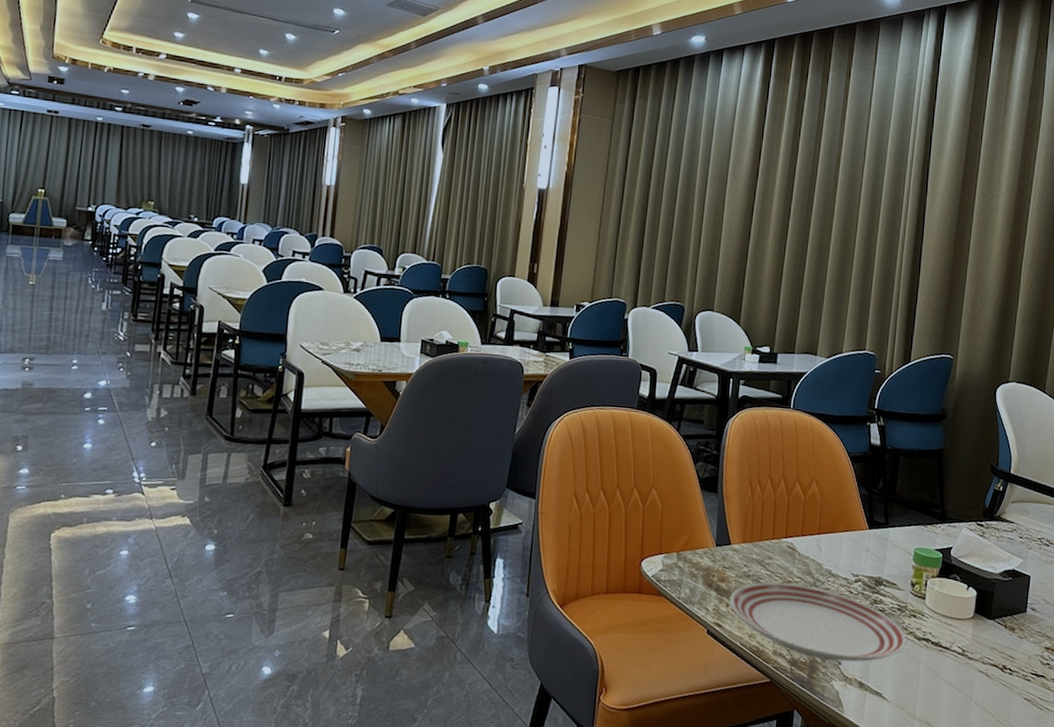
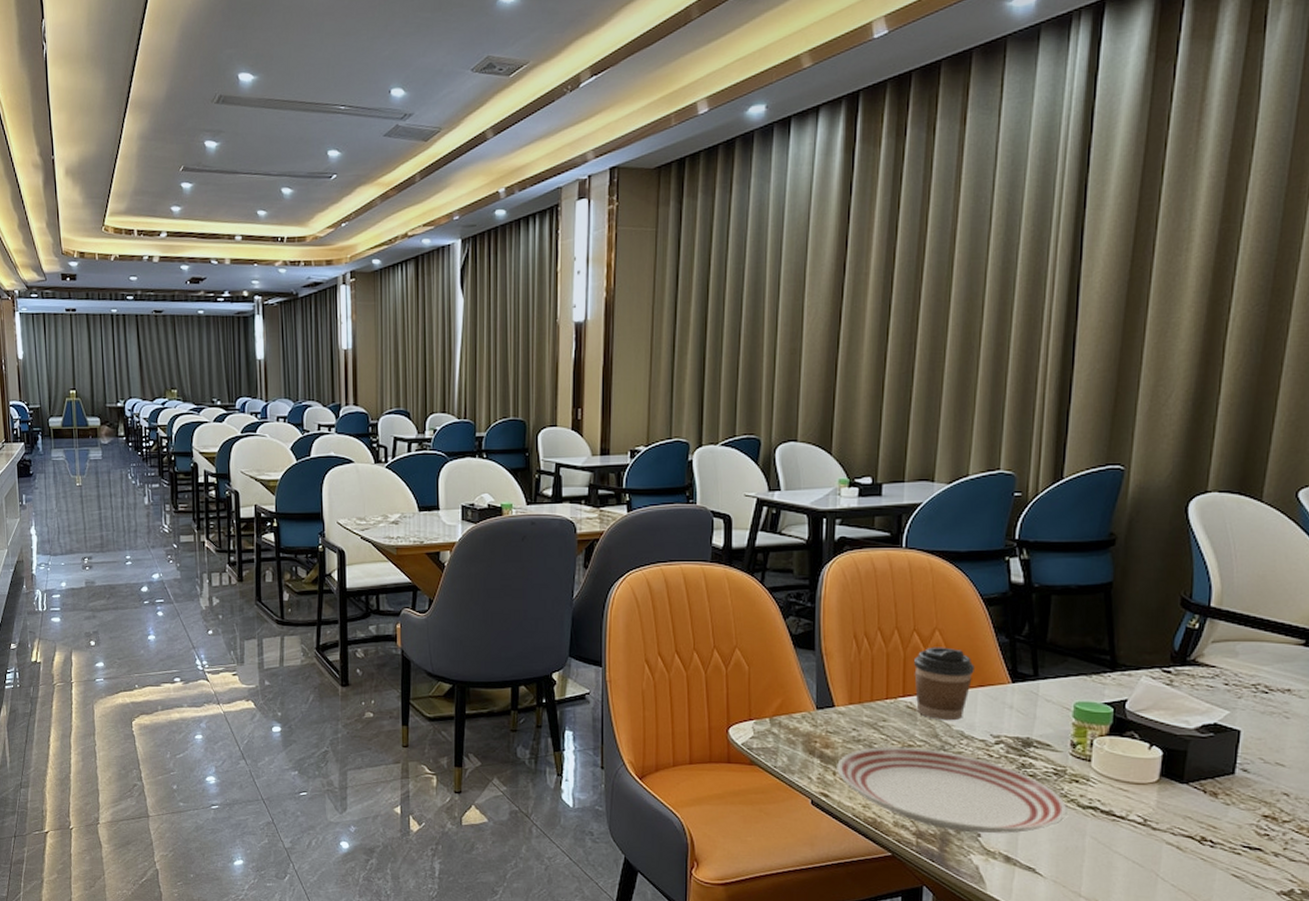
coffee cup: none [795,495,841,561] -> present [914,647,974,721]

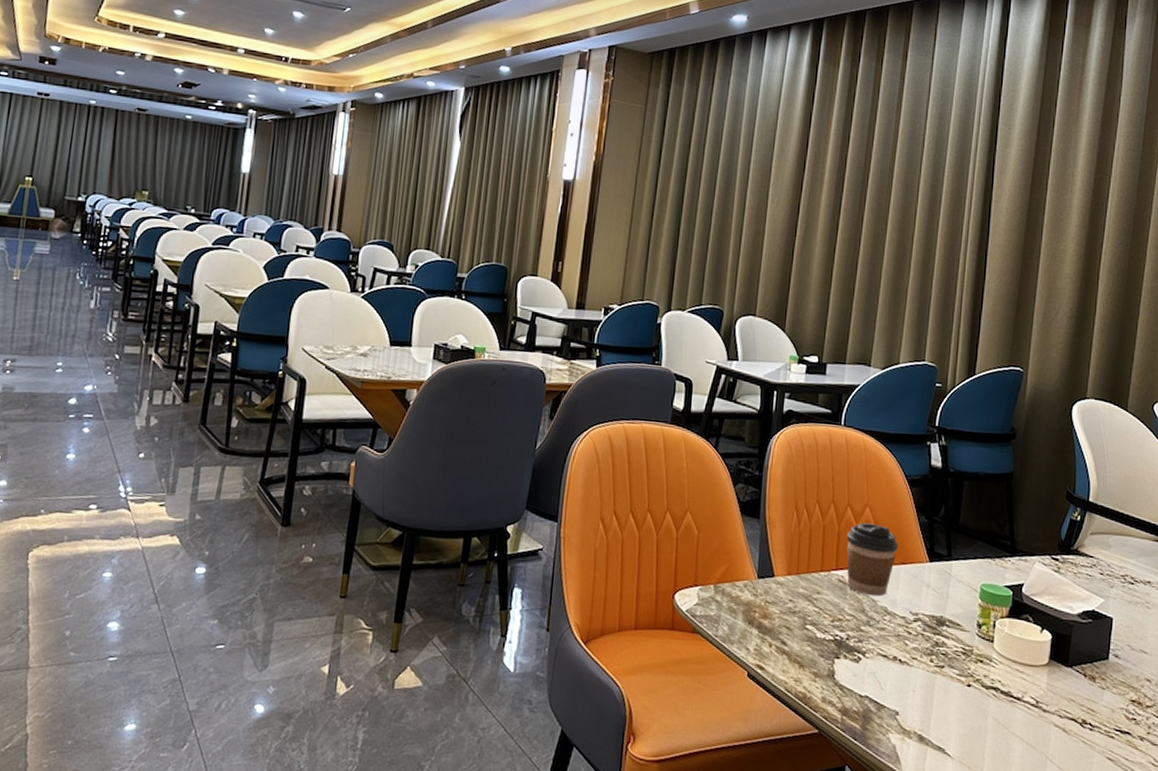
dinner plate: present [837,746,1068,834] -> none [773,619,973,712]

